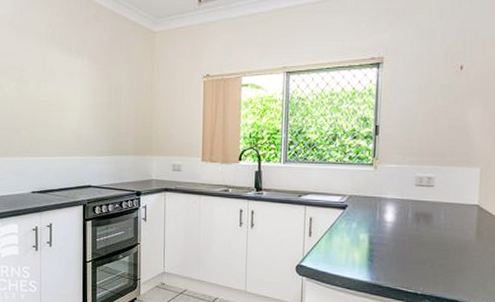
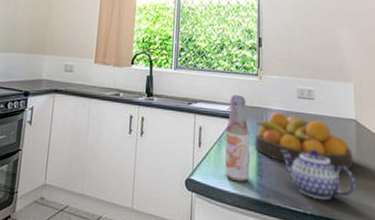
bottle: none [335,186,362,267] -> present [225,95,250,182]
fruit bowl: none [367,201,472,253] -> present [255,112,353,170]
teapot: none [394,234,472,282] -> present [281,148,356,201]

